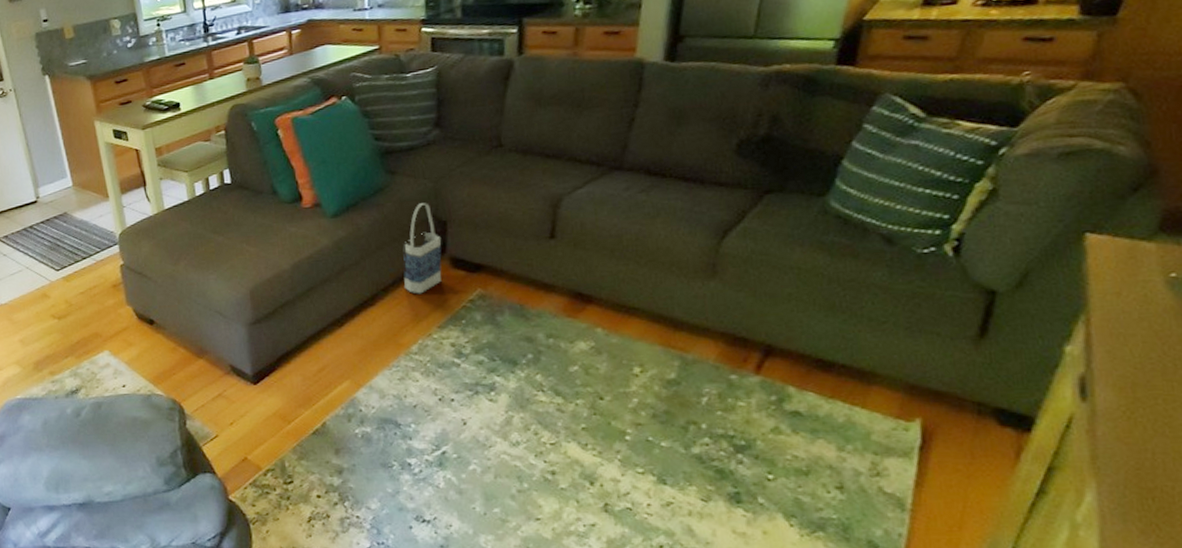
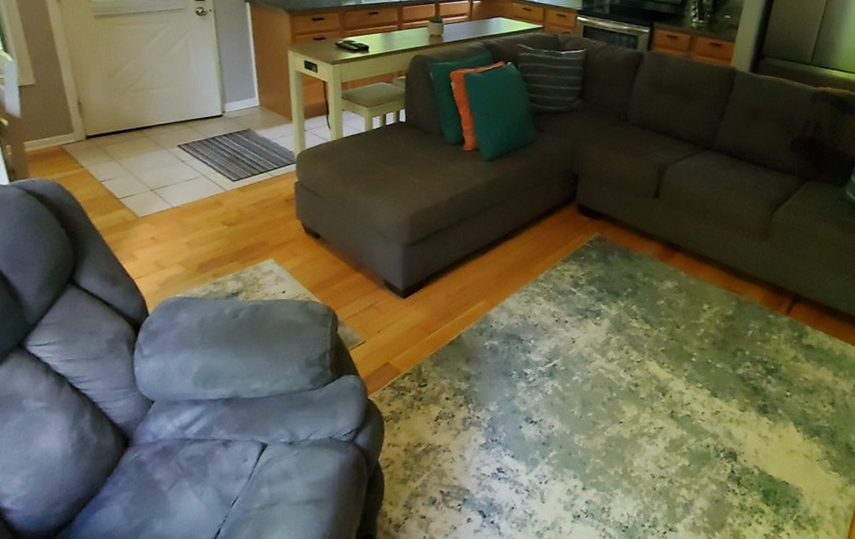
bag: present [403,203,442,294] -> none [540,158,573,233]

